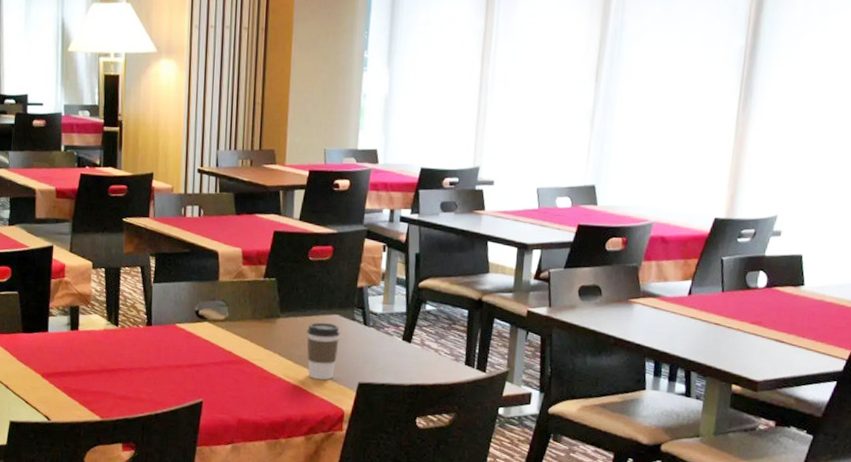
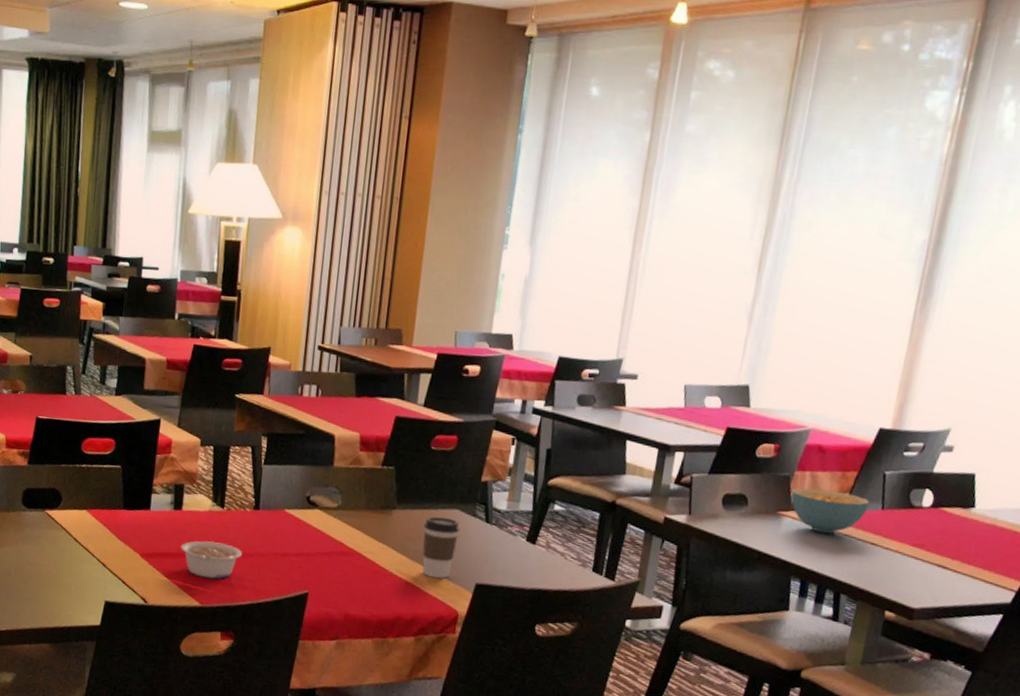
legume: none [79,358,138,394] -> present [180,541,243,579]
cereal bowl: none [640,276,711,317] -> present [791,487,870,534]

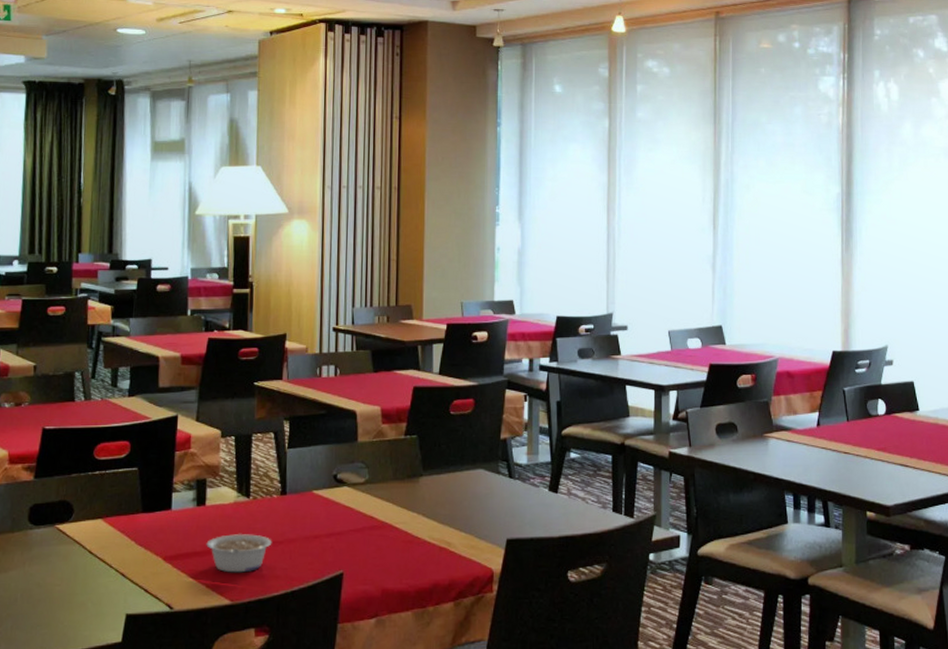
coffee cup: present [422,516,461,579] -> none [450,478,486,540]
cereal bowl: present [791,487,870,534] -> none [771,410,837,449]

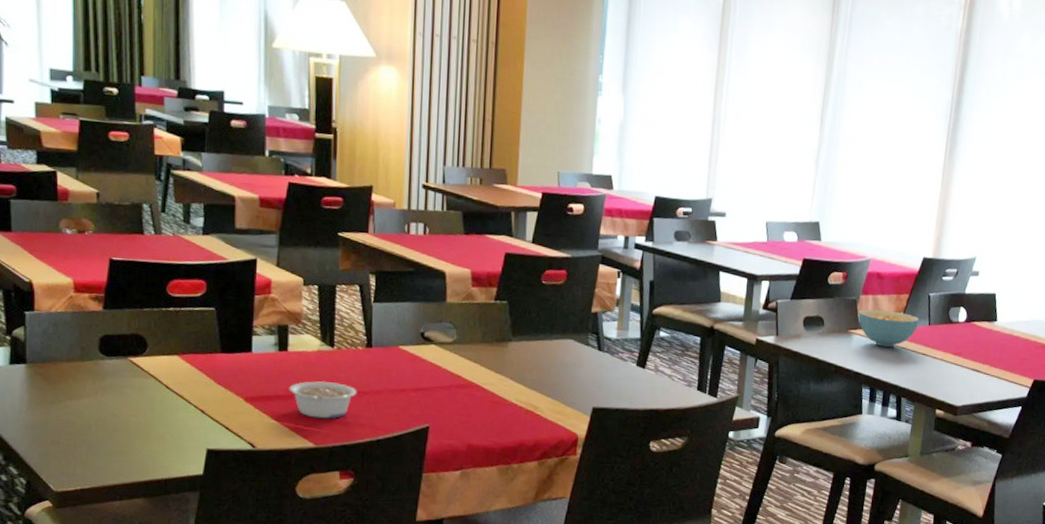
cereal bowl: none [771,410,837,449] -> present [858,309,919,348]

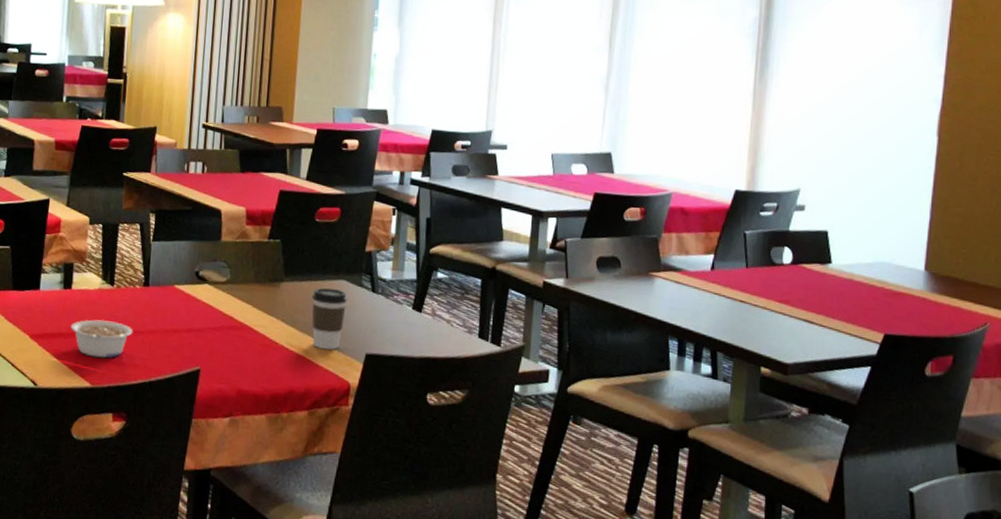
coffee cup: none [539,346,575,405] -> present [311,287,348,350]
cereal bowl: present [858,309,919,348] -> none [660,248,734,293]

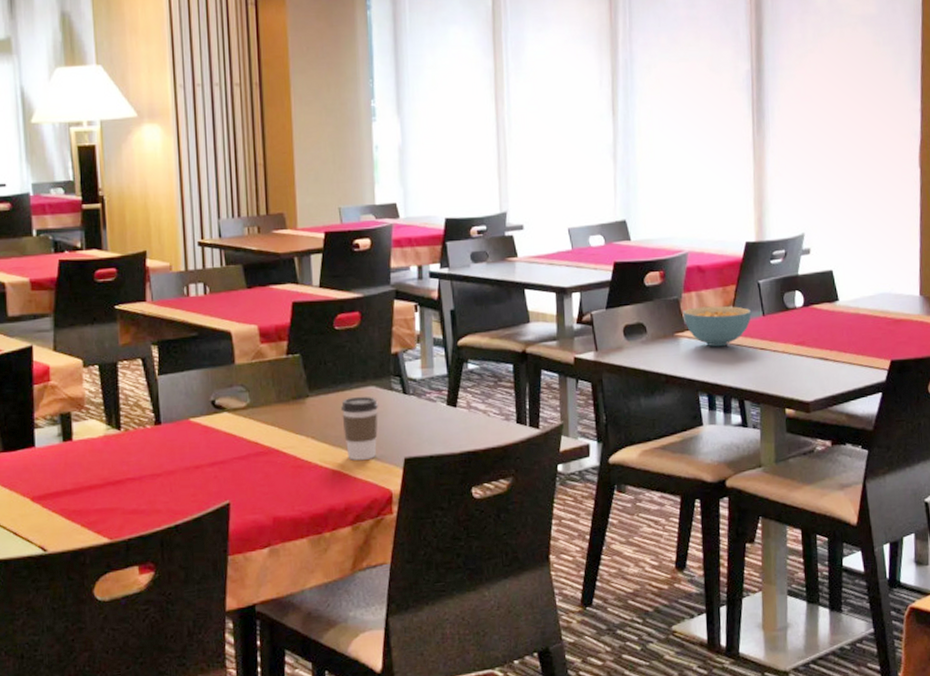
legume: present [70,319,133,358] -> none [77,468,150,510]
cereal bowl: none [660,248,734,293] -> present [682,305,752,347]

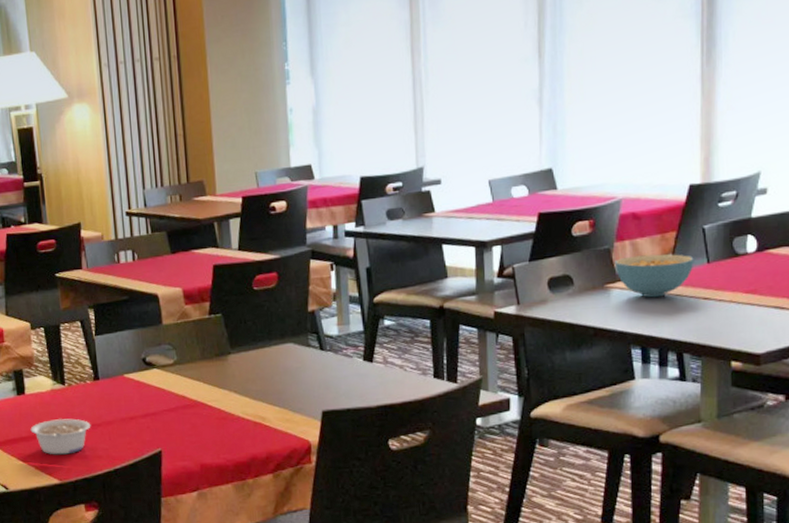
legume: none [77,468,150,510] -> present [30,418,91,455]
coffee cup: present [340,396,379,461] -> none [260,352,297,414]

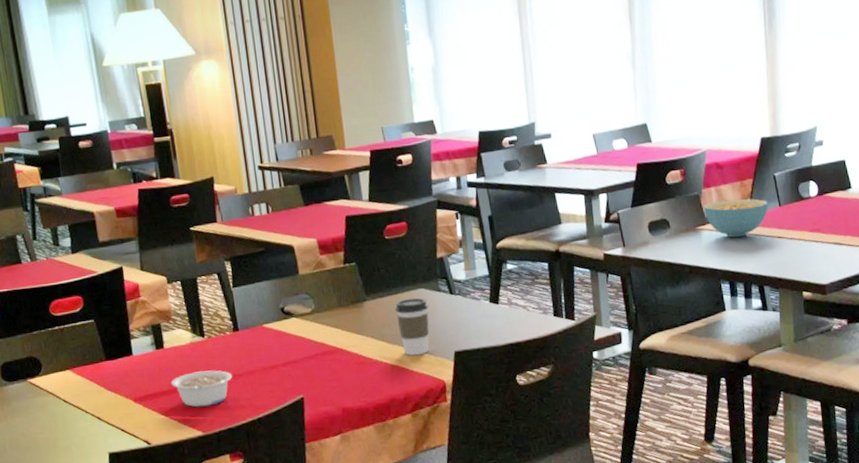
coffee cup: none [260,352,297,414] -> present [394,297,430,356]

